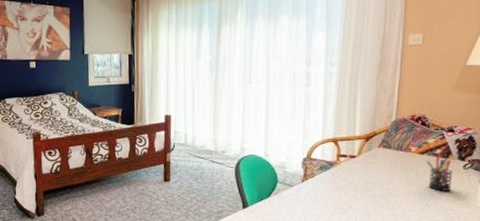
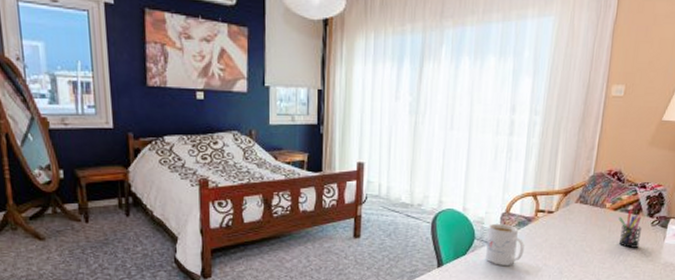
mug: none [290,167,328,207] -> present [486,223,524,265]

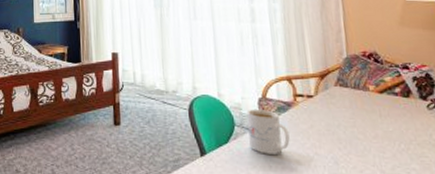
pen holder: present [618,211,642,249] -> none [387,94,420,136]

